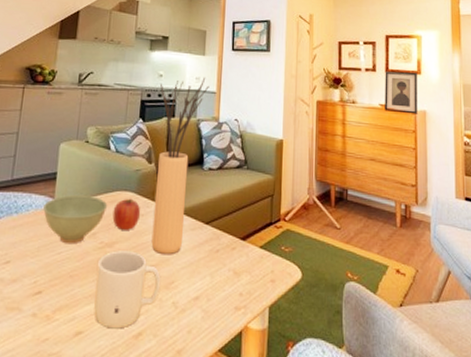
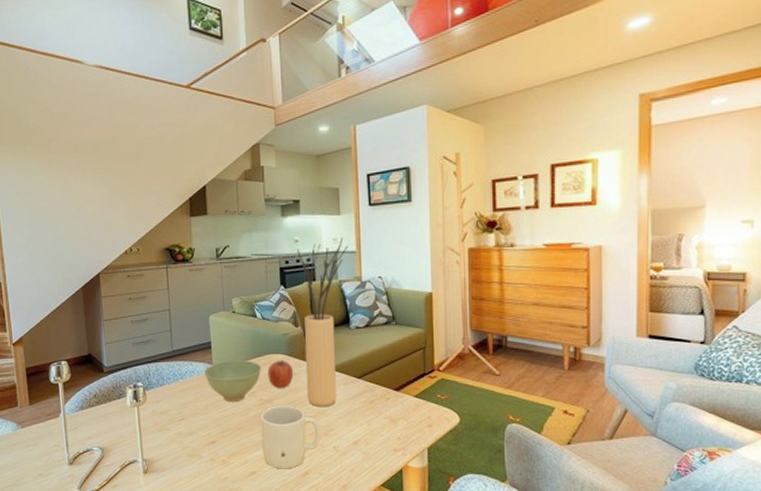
picture frame: present [384,71,418,114] -> none [550,203,593,252]

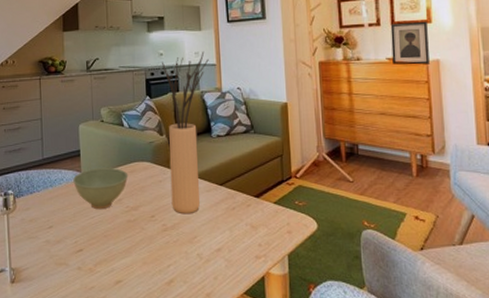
mug: present [260,405,321,469] -> none [126,212,185,278]
fruit: present [267,359,294,388] -> none [134,167,159,195]
picture frame: none [550,203,593,252] -> present [390,21,430,65]

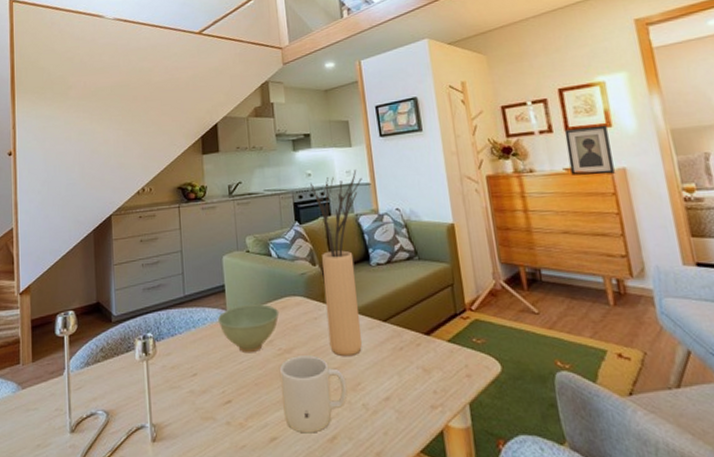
mug: none [126,212,185,278] -> present [279,355,348,434]

